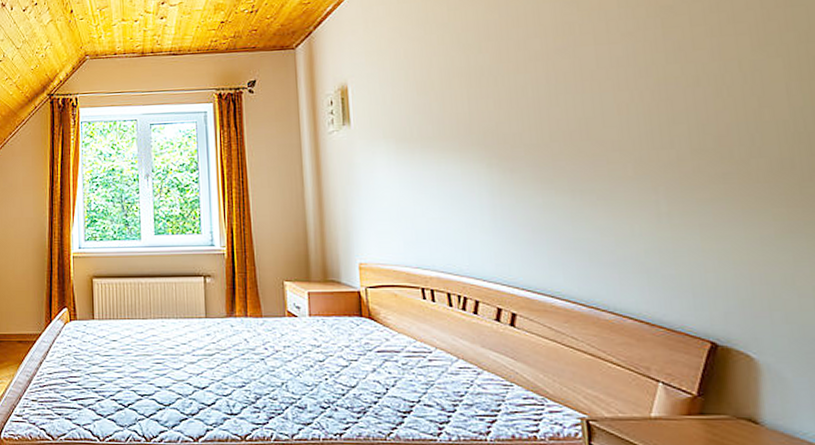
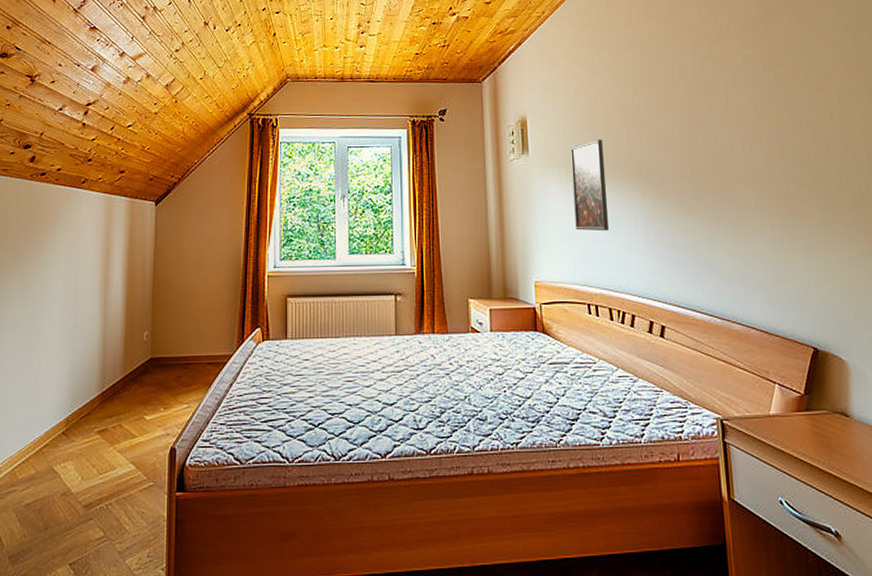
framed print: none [400,105,448,209] -> present [570,139,610,231]

